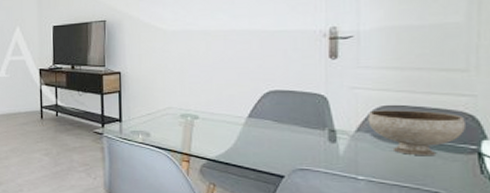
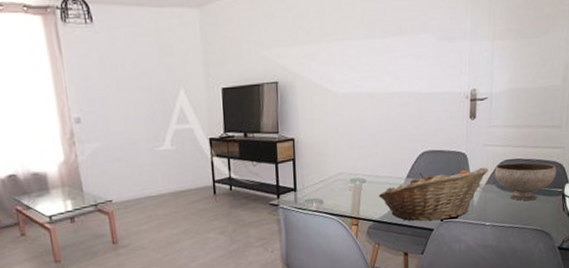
fruit basket: none [213,112,359,167] -> present [378,167,488,222]

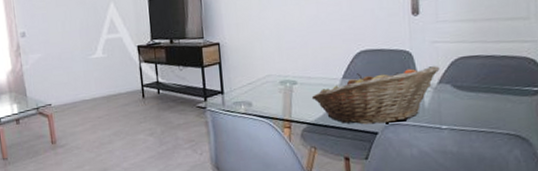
bowl: present [494,162,556,201] -> none [447,59,529,102]

